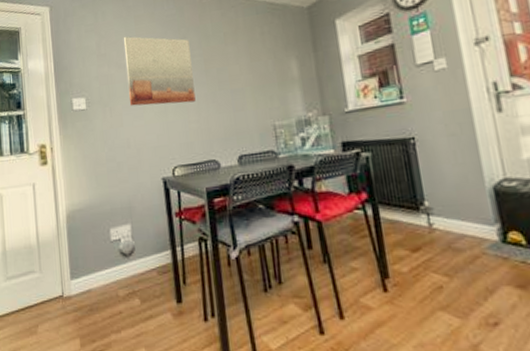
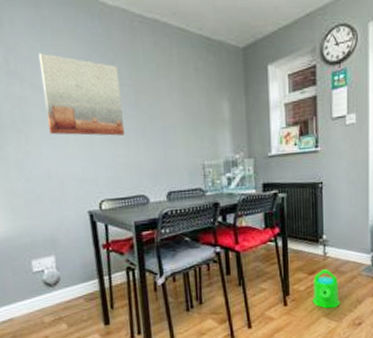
watering can: none [418,244,463,299] -> present [312,268,341,309]

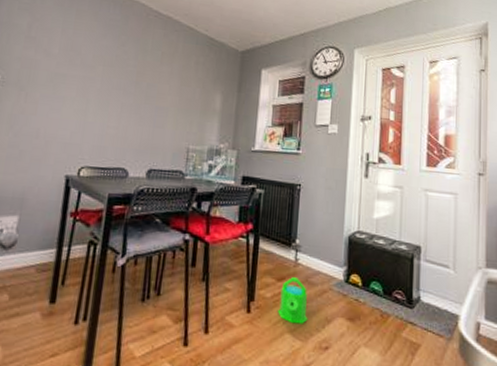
wall art: present [38,52,125,136] -> none [49,26,127,109]

